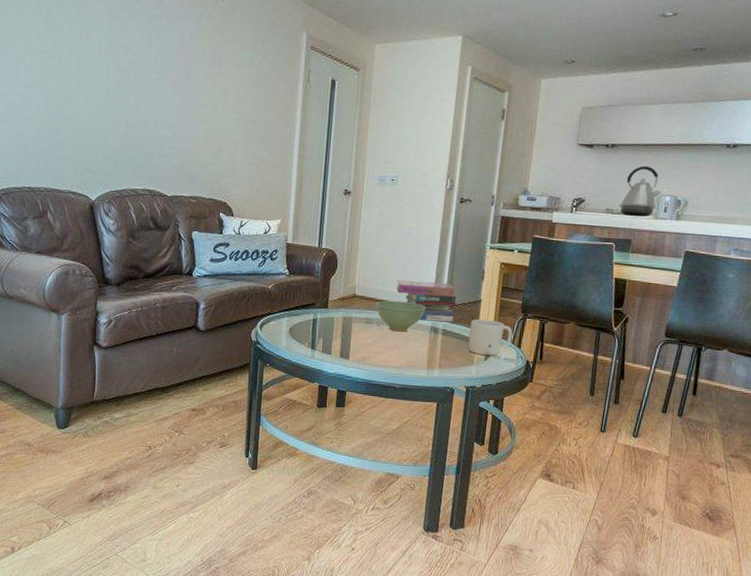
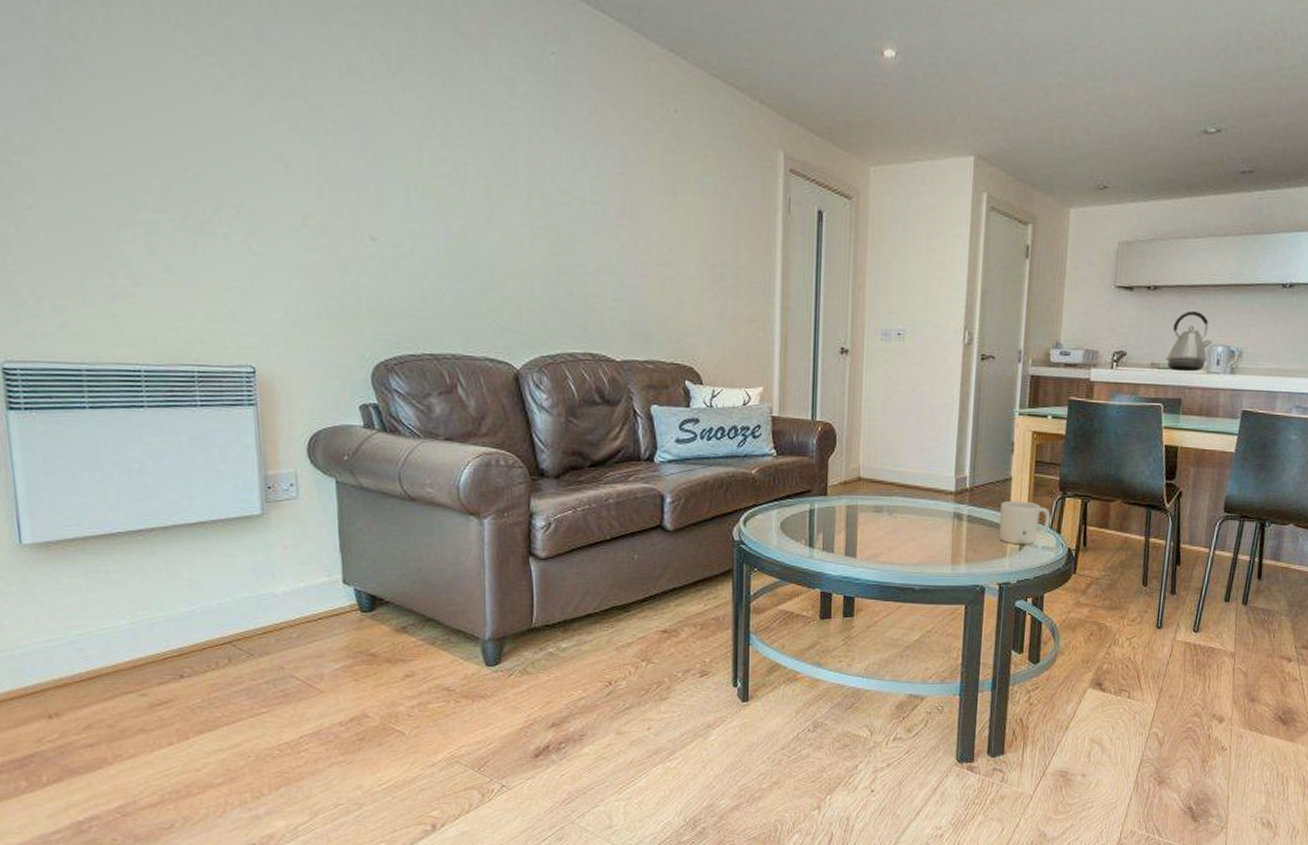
bowl: present [376,300,426,332] -> none [886,482,947,521]
books: present [396,279,457,323] -> none [910,456,983,507]

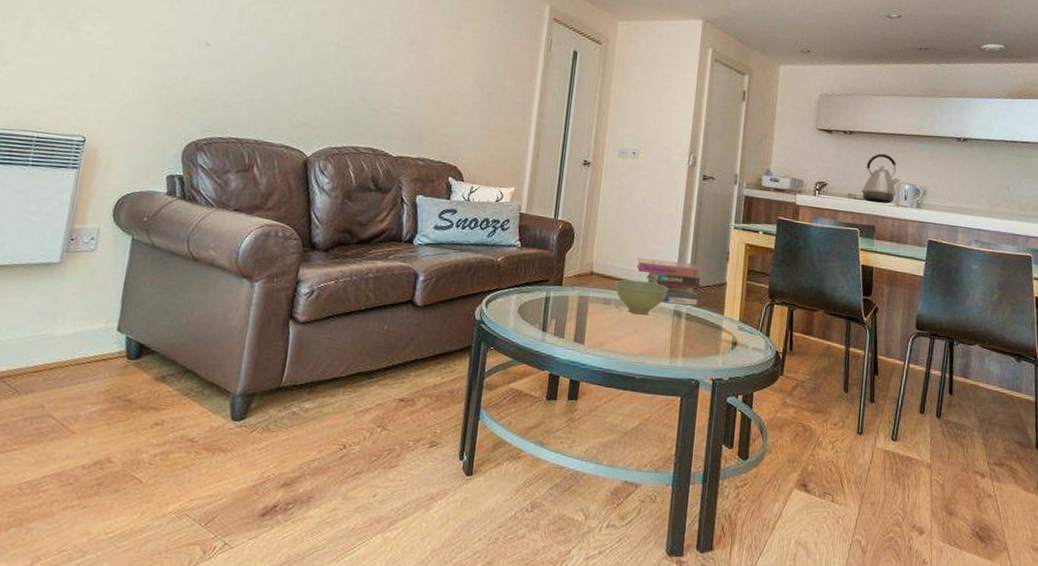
bowl: none [886,482,947,521] -> present [614,279,668,315]
books: none [910,456,983,507] -> present [637,257,701,306]
mug: present [999,500,1051,545] -> none [713,303,761,346]

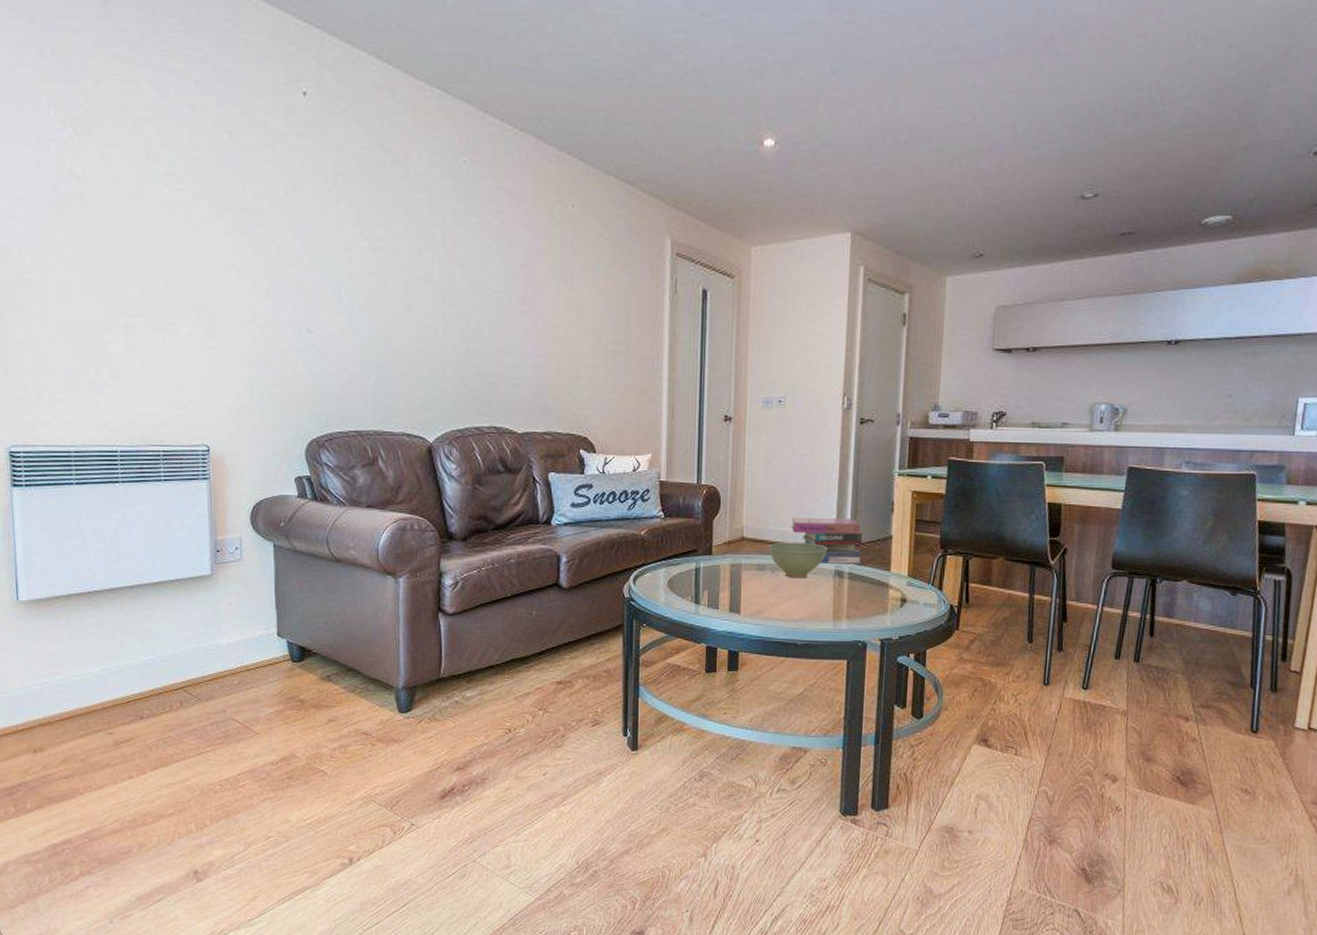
kettle: present [860,153,901,204] -> none [1046,370,1096,431]

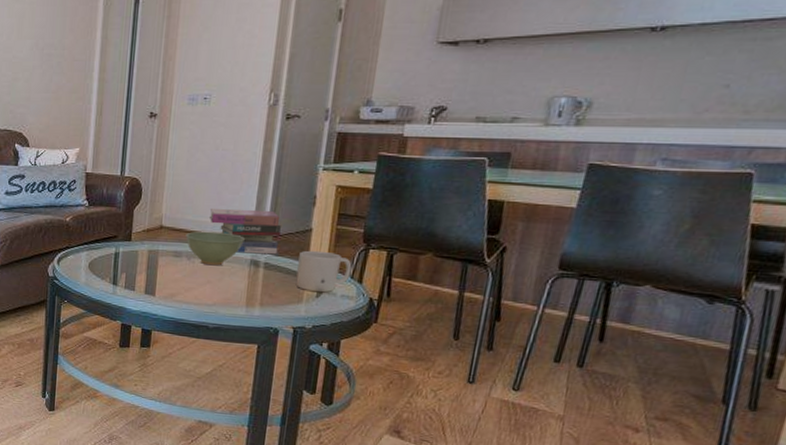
mug: none [880,558,932,602] -> present [295,250,352,293]

